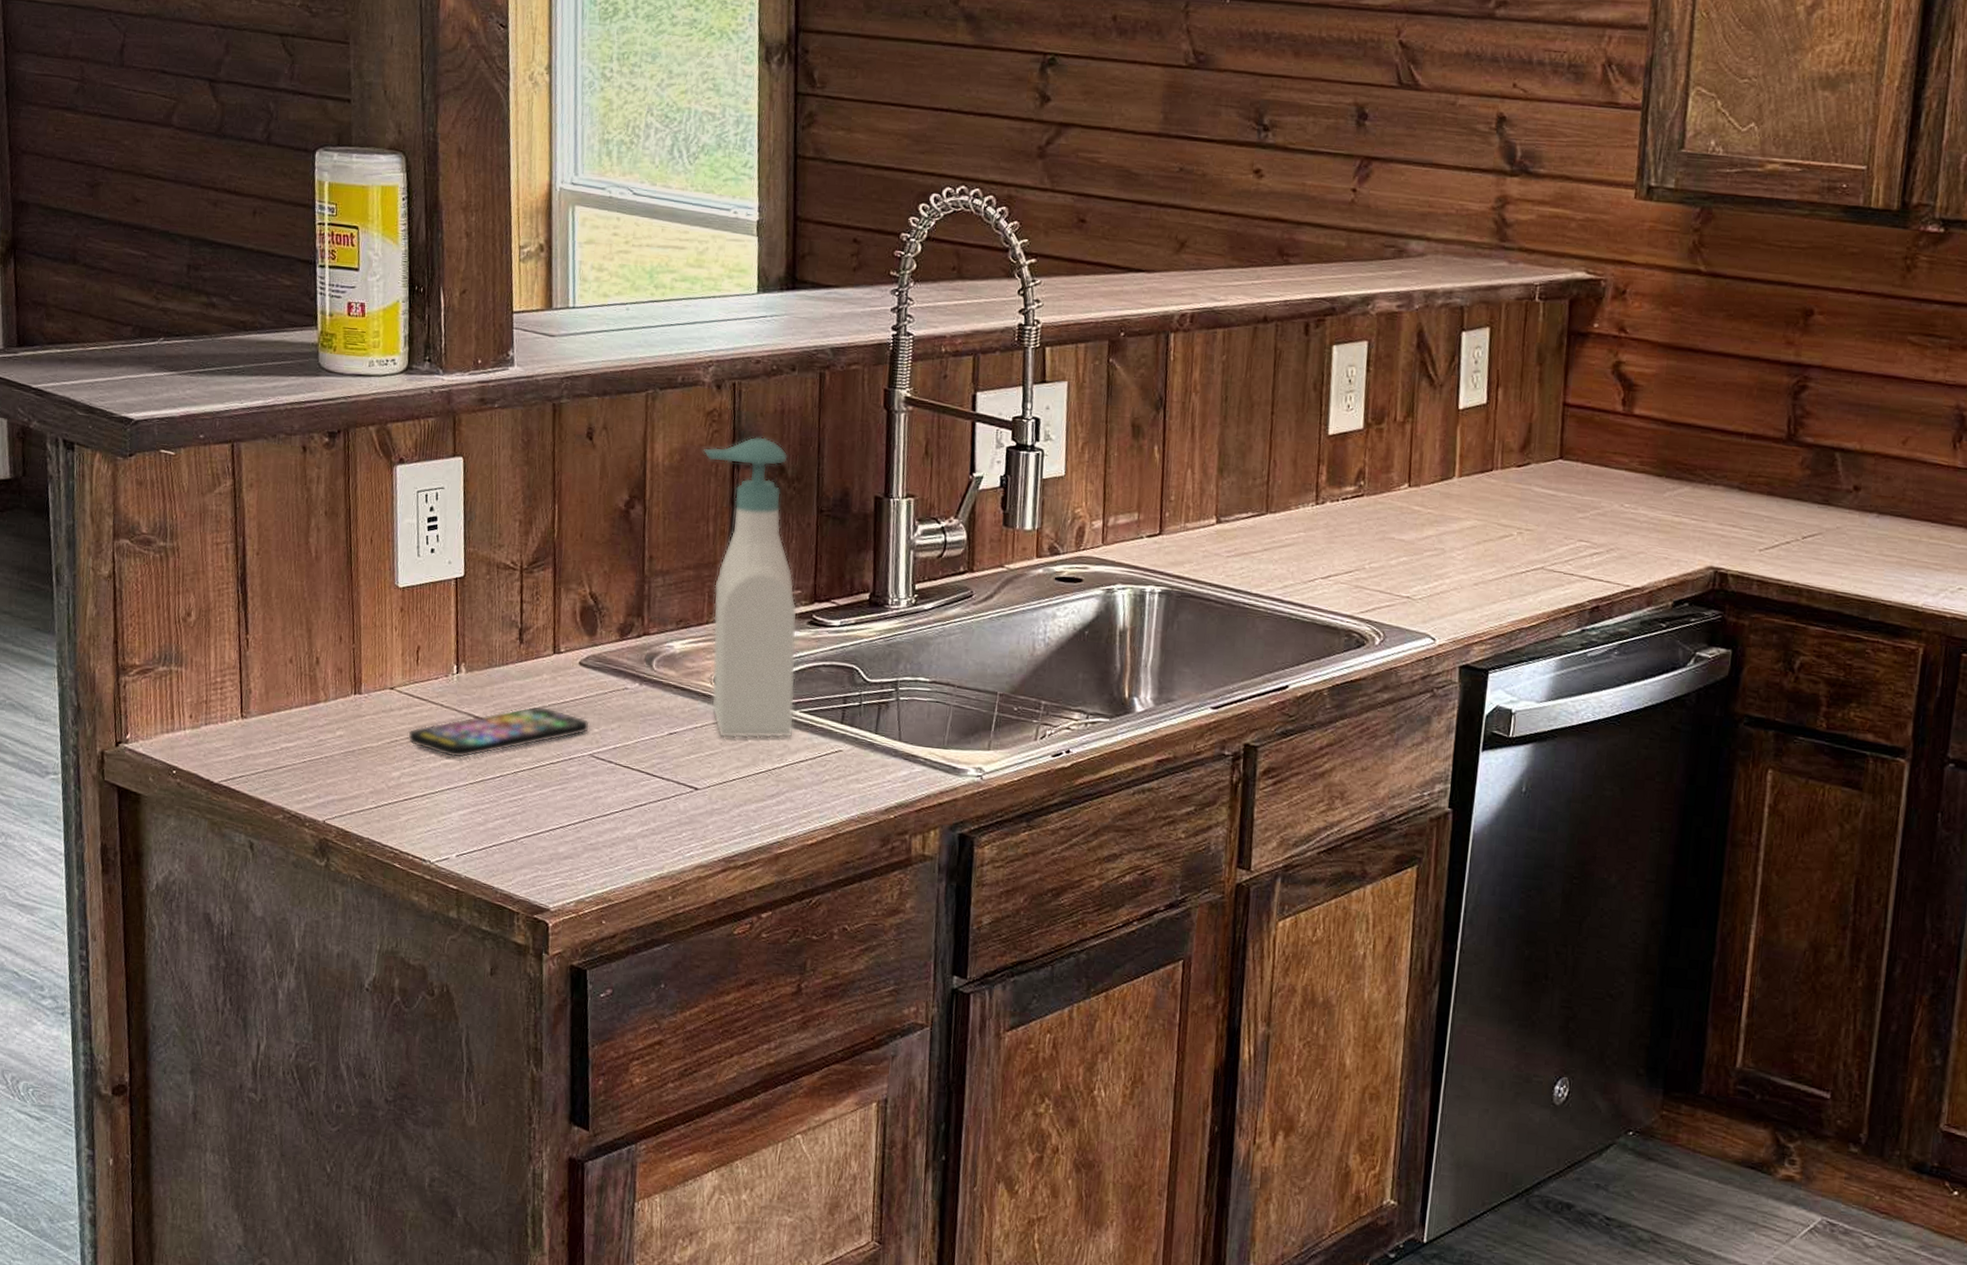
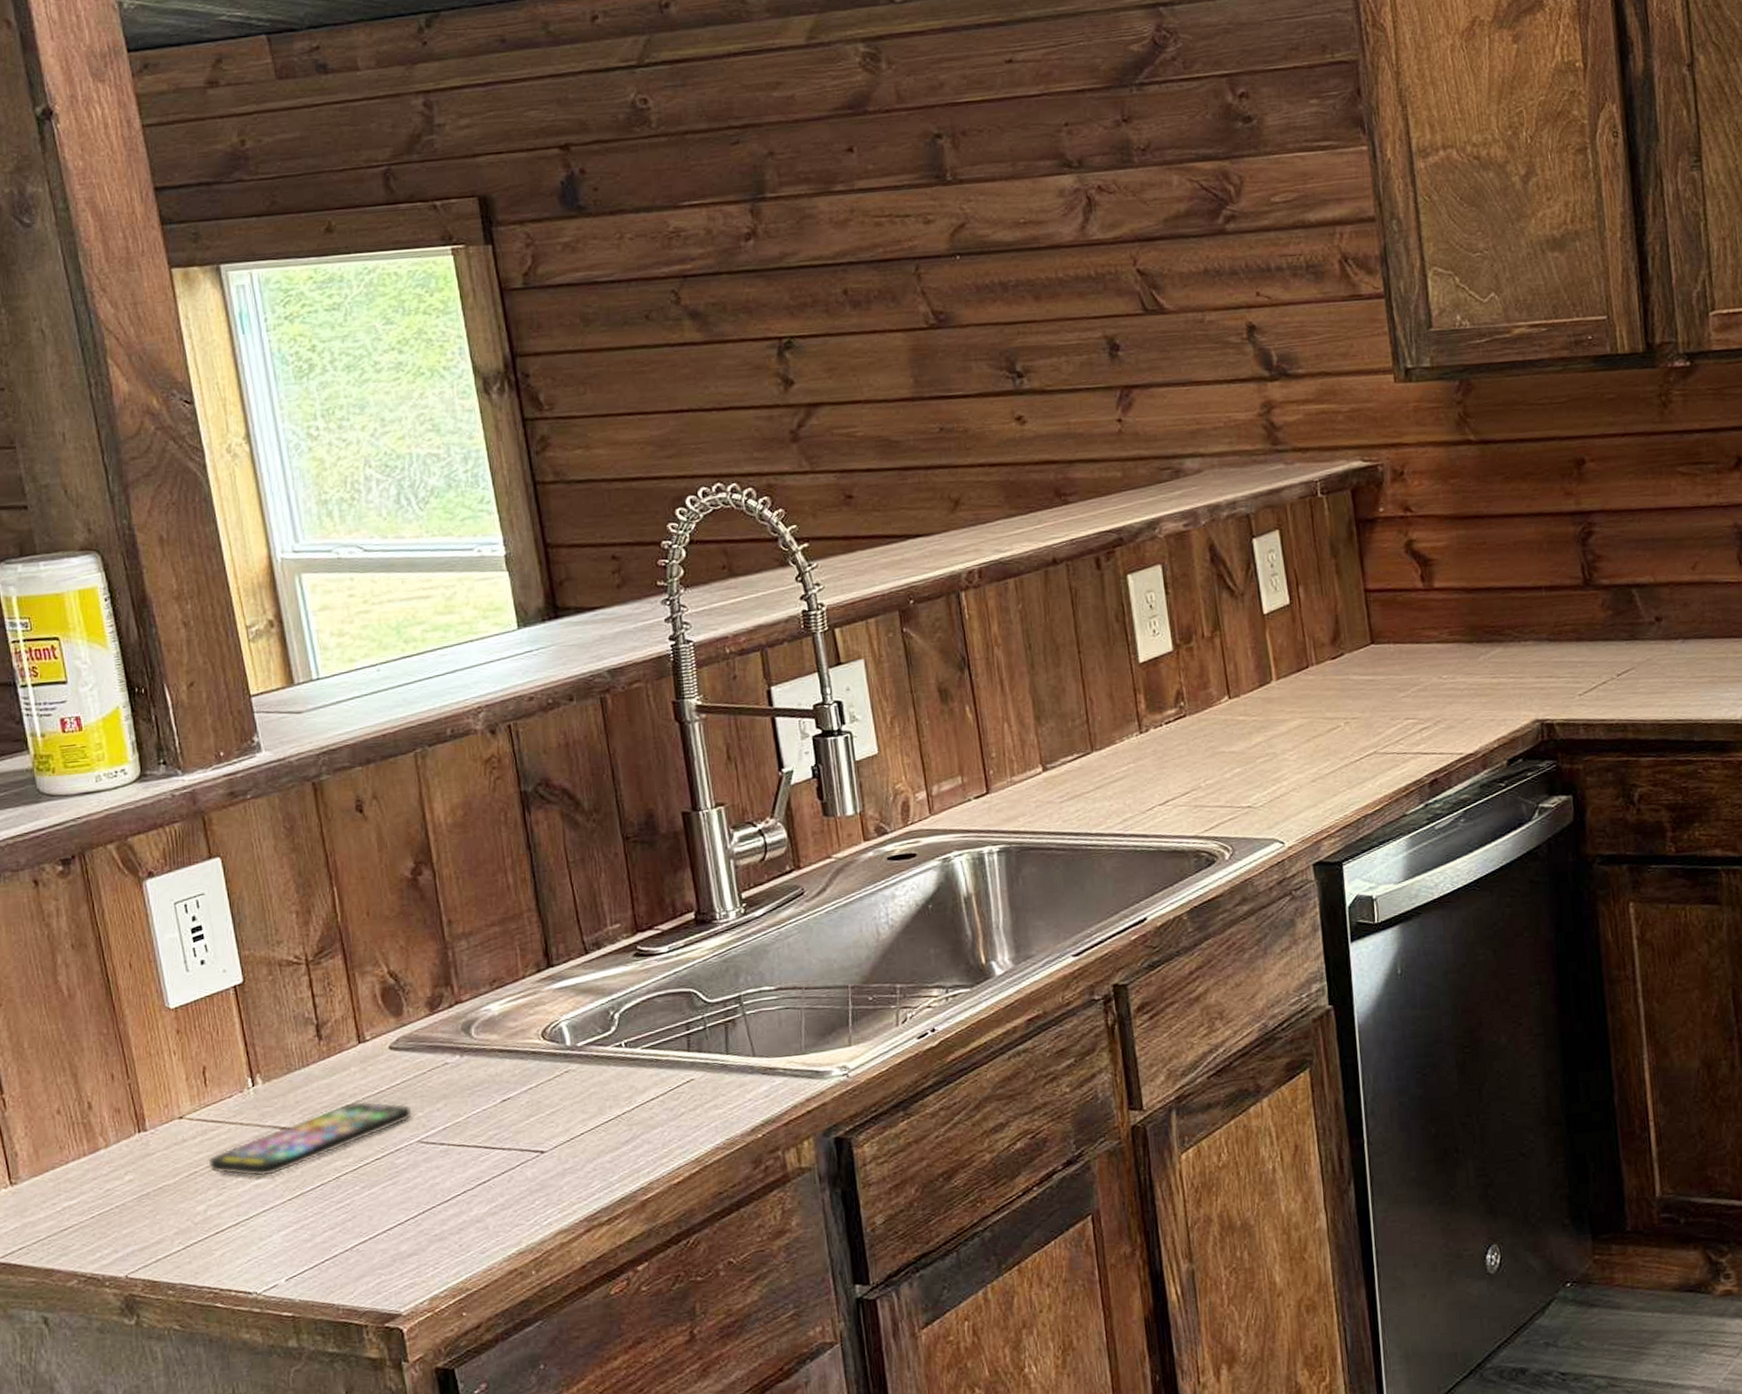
soap bottle: present [702,436,798,739] -> none [487,774,638,1093]

